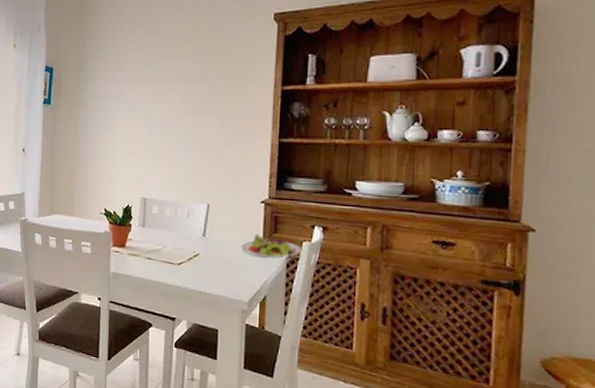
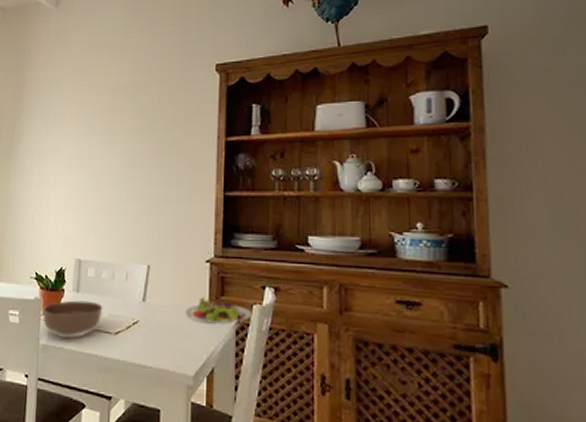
bowl: none [112,234,167,269] -> present [42,300,103,340]

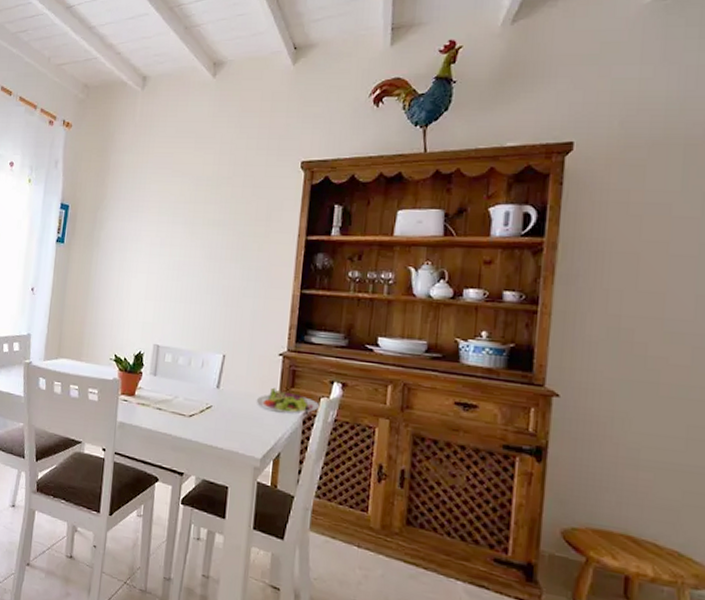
bowl: present [42,300,103,340] -> none [120,383,179,419]

